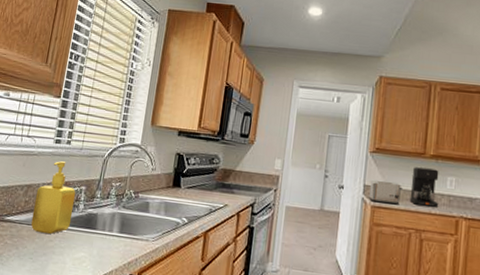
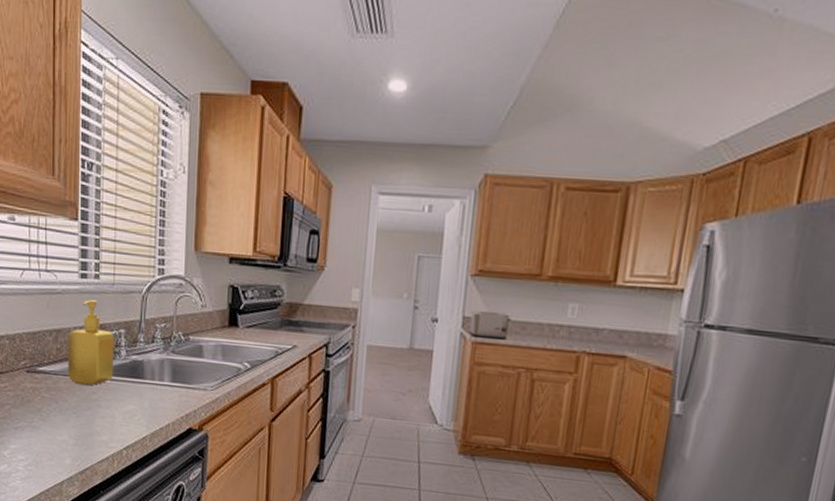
coffee maker: present [409,167,439,207] -> none [519,292,558,341]

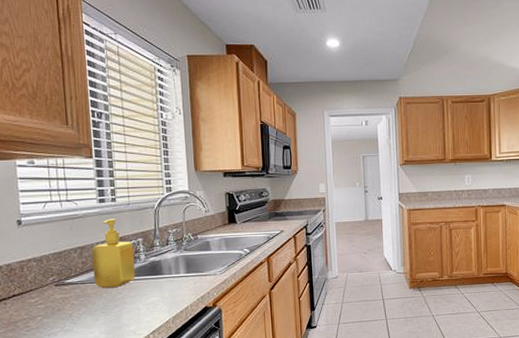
toaster: present [469,311,511,340] -> none [404,187,431,207]

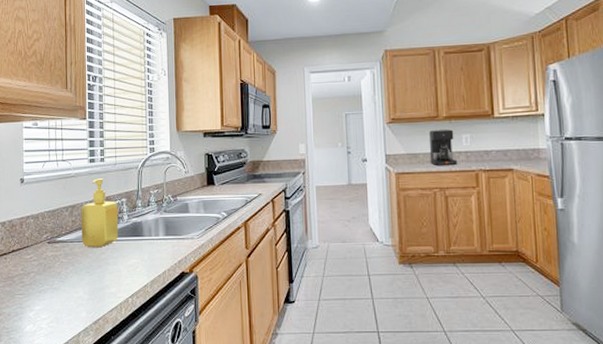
coffee maker: none [437,171,460,203] -> present [429,129,457,166]

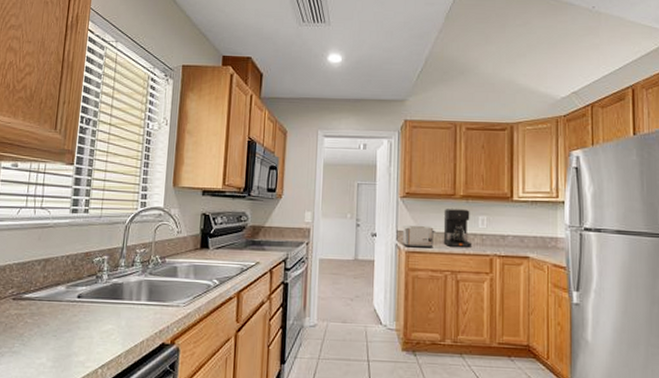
soap dispenser: present [81,178,119,248] -> none [51,231,98,309]
toaster: none [391,148,422,170] -> present [403,226,435,249]

